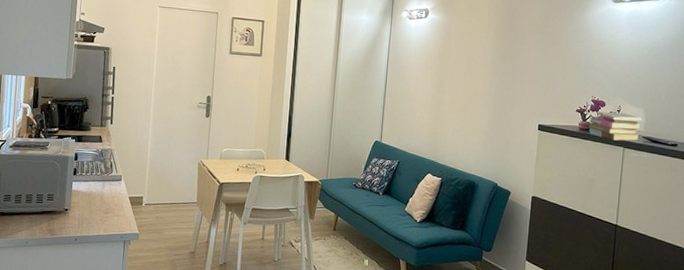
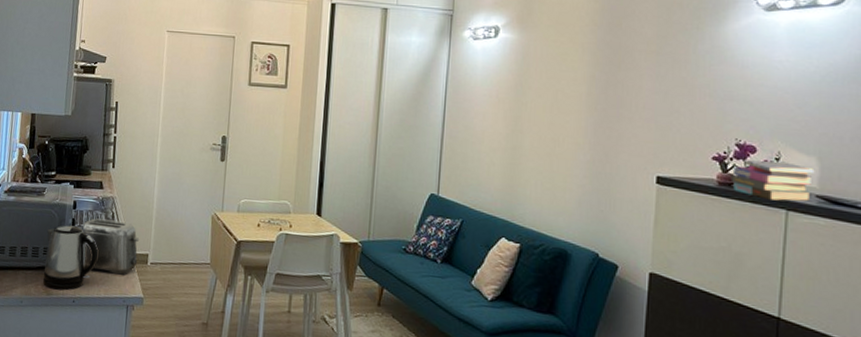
kettle: none [47,174,98,231] -> present [43,225,99,290]
toaster: none [82,168,136,215] -> present [81,218,140,275]

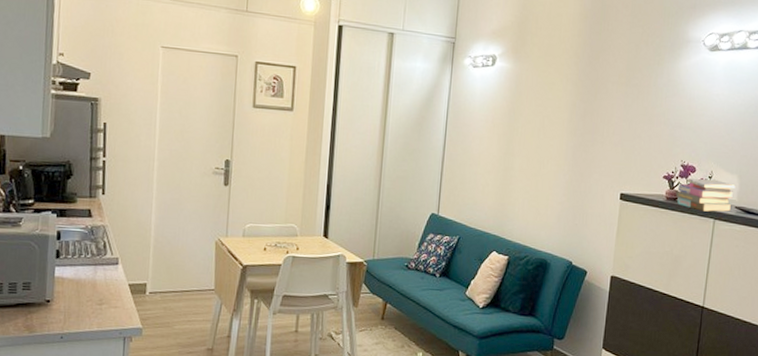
kettle: present [43,225,99,290] -> none [23,257,89,327]
toaster: present [81,218,140,275] -> none [67,249,137,307]

